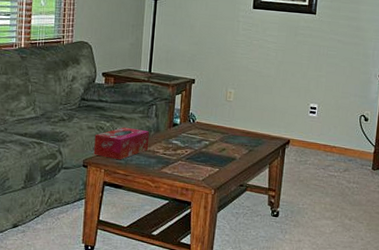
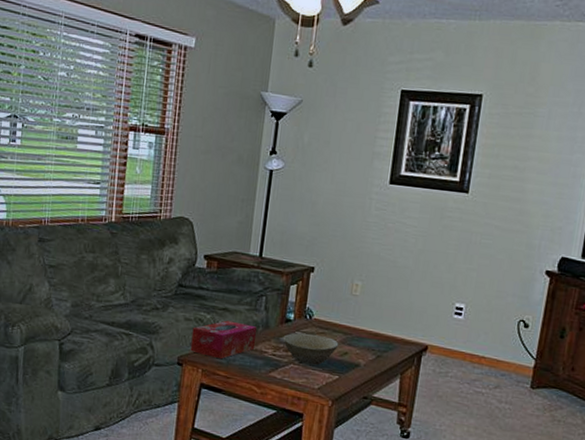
bowl: none [171,134,218,161] -> present [282,333,339,366]

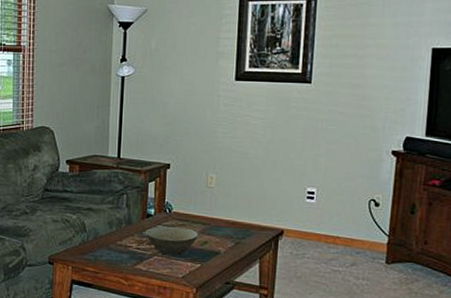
tissue box: present [190,320,257,360] -> none [59,219,121,256]

